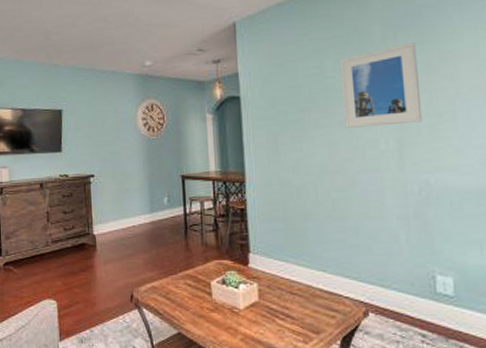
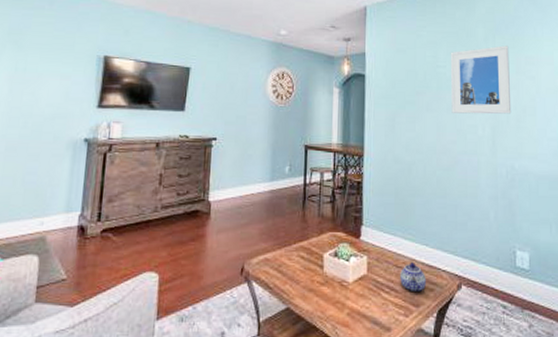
teapot: none [295,287,326,320] -> present [400,261,426,293]

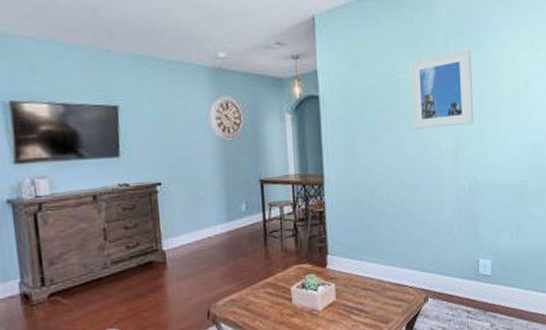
teapot: present [400,261,426,293] -> none [368,282,394,311]

